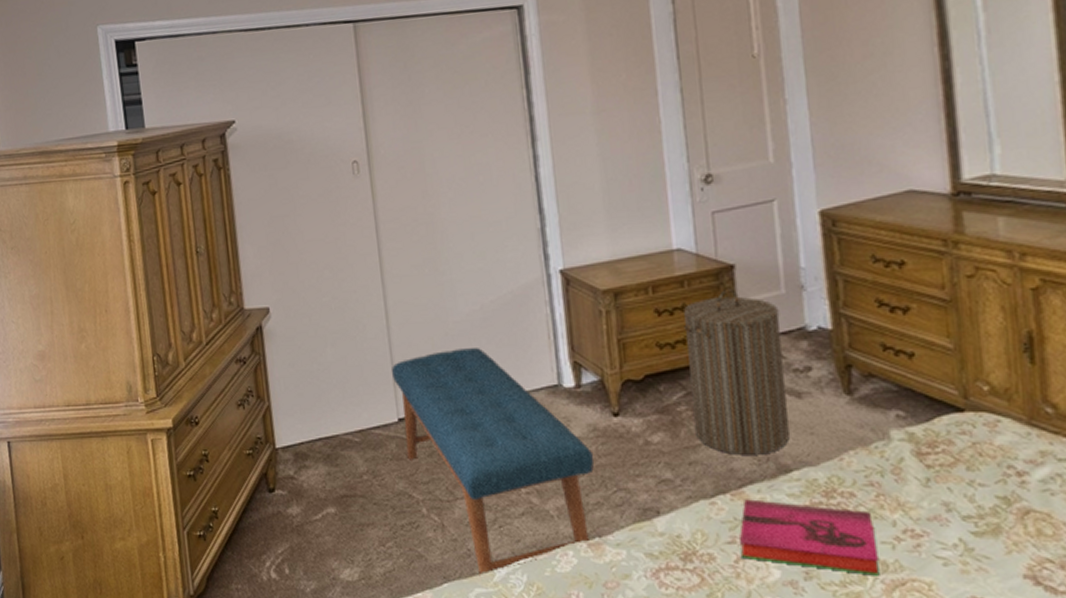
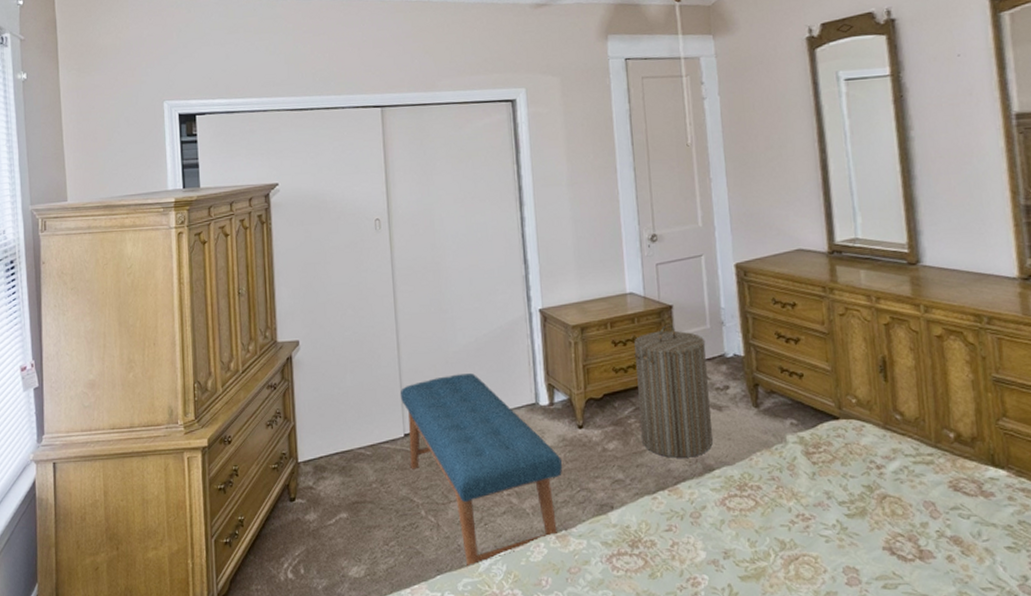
hardback book: present [739,499,880,576] -> none [674,494,780,553]

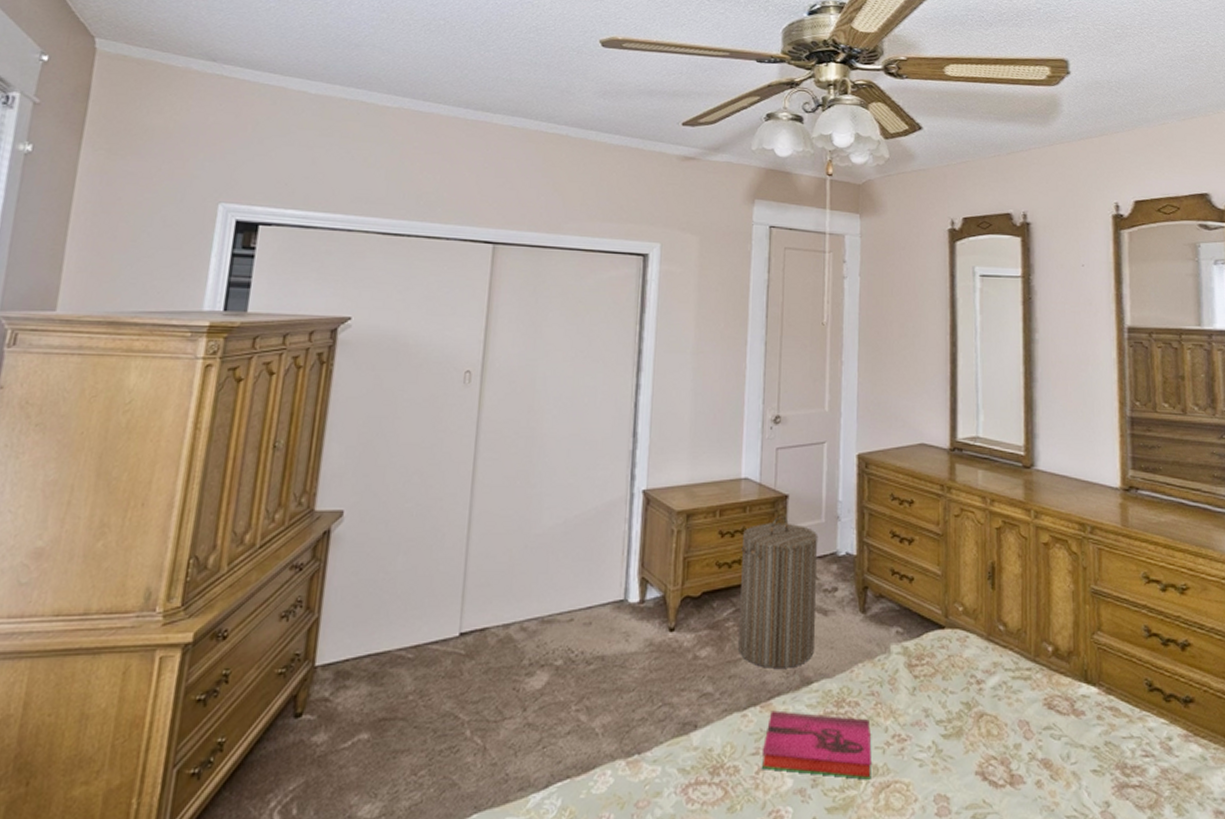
bench: present [401,373,562,568] -> none [461,561,645,804]
hardback book: none [674,494,780,553] -> present [761,710,872,780]

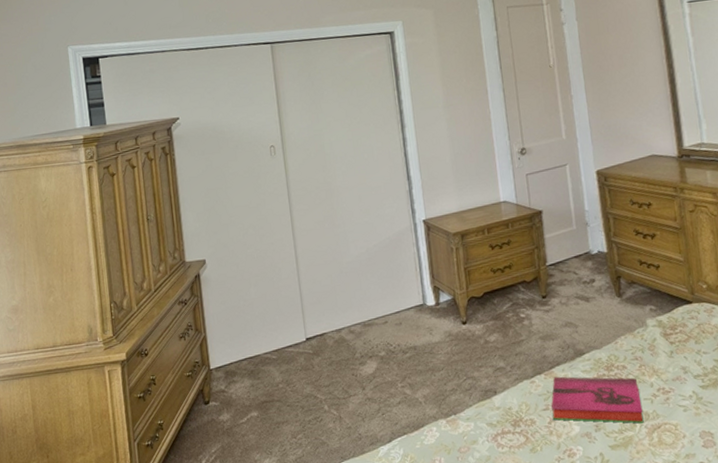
laundry hamper: present [738,515,819,668] -> none [509,227,582,346]

